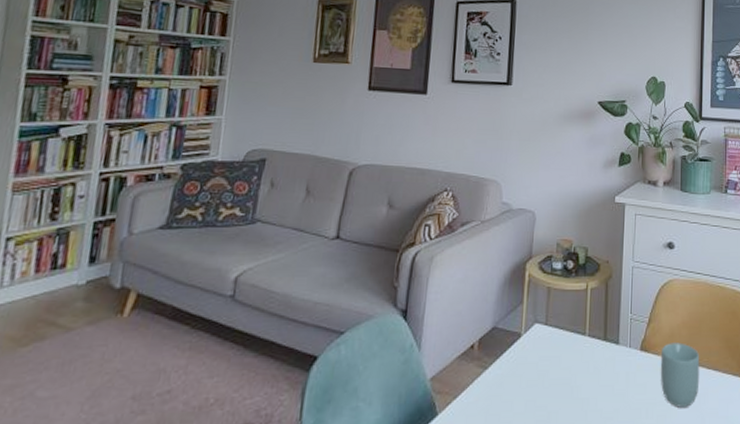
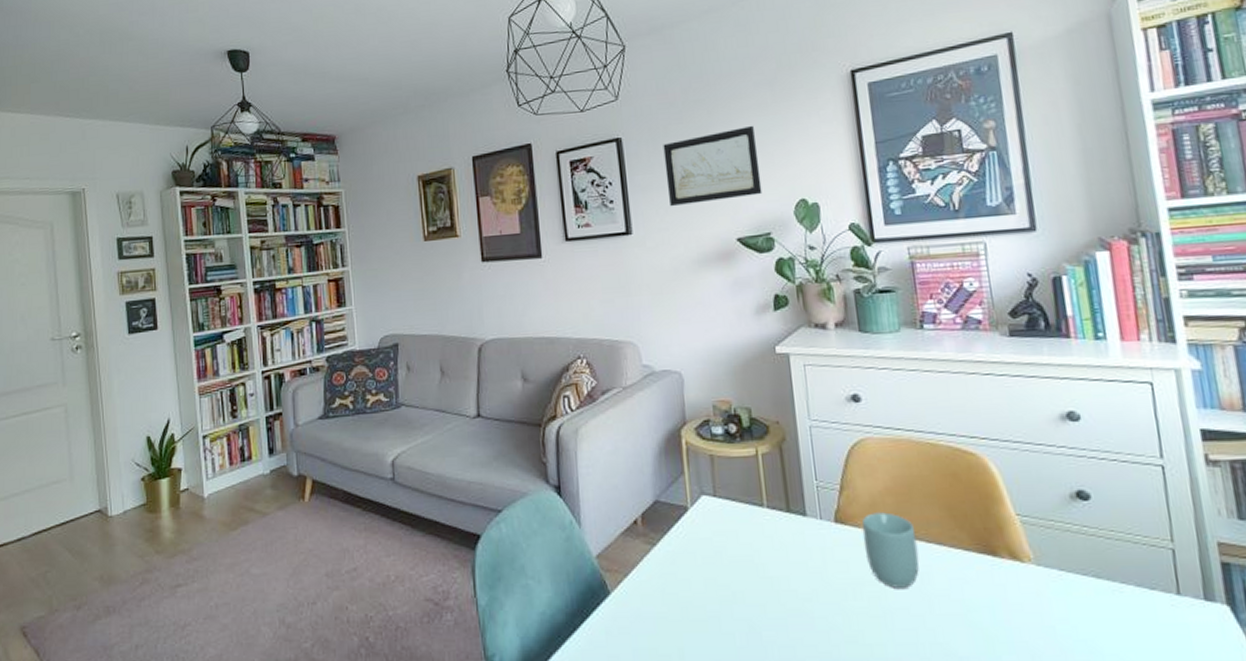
wall art: none [548,10,626,68] -> present [663,125,763,207]

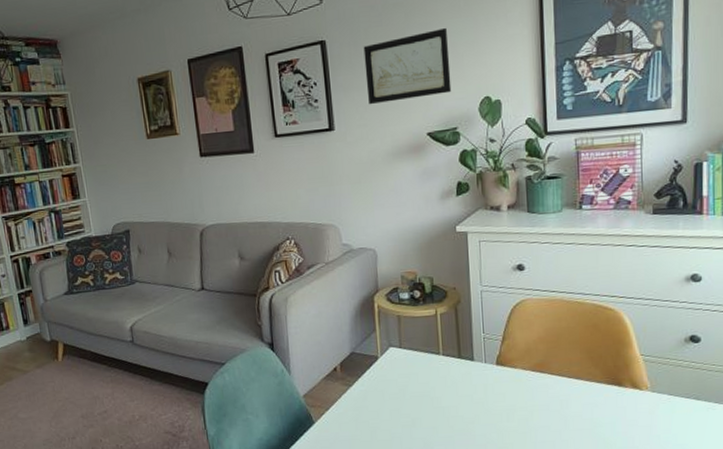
cup: present [861,512,920,588] -> none [517,356,561,412]

